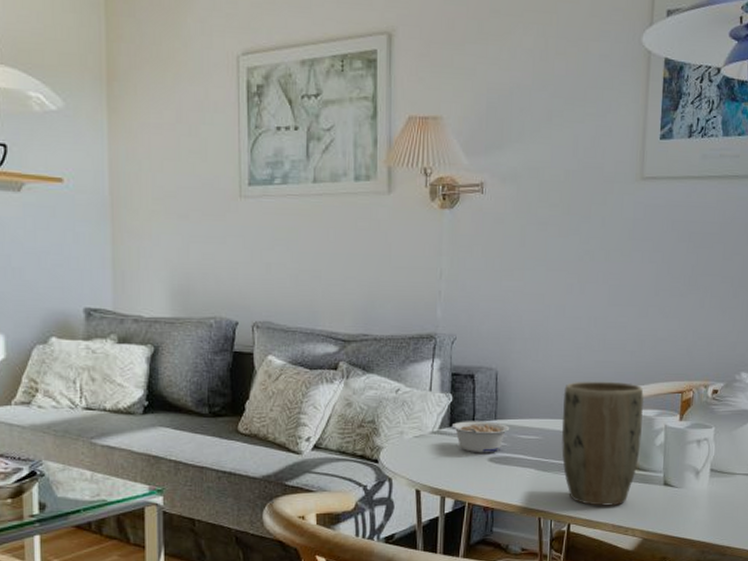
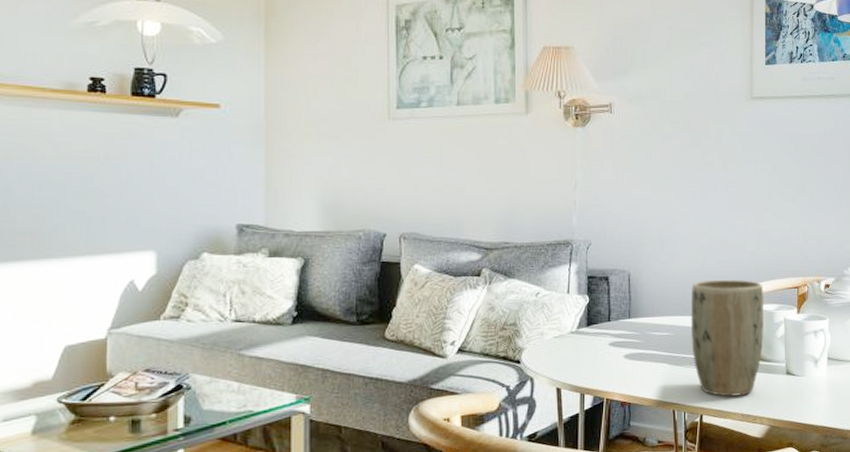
legume: present [451,421,510,453] -> none [588,320,643,351]

